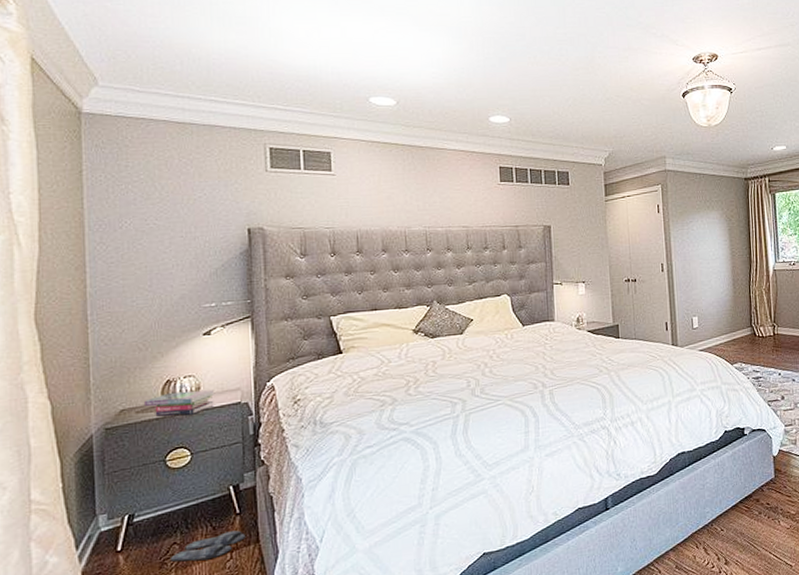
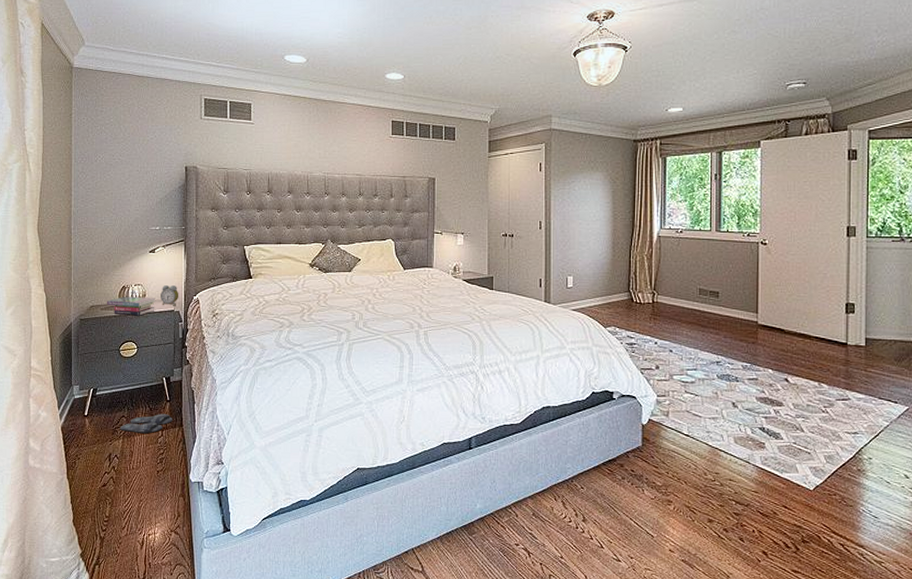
alarm clock: none [221,372,247,399] -> present [161,285,179,306]

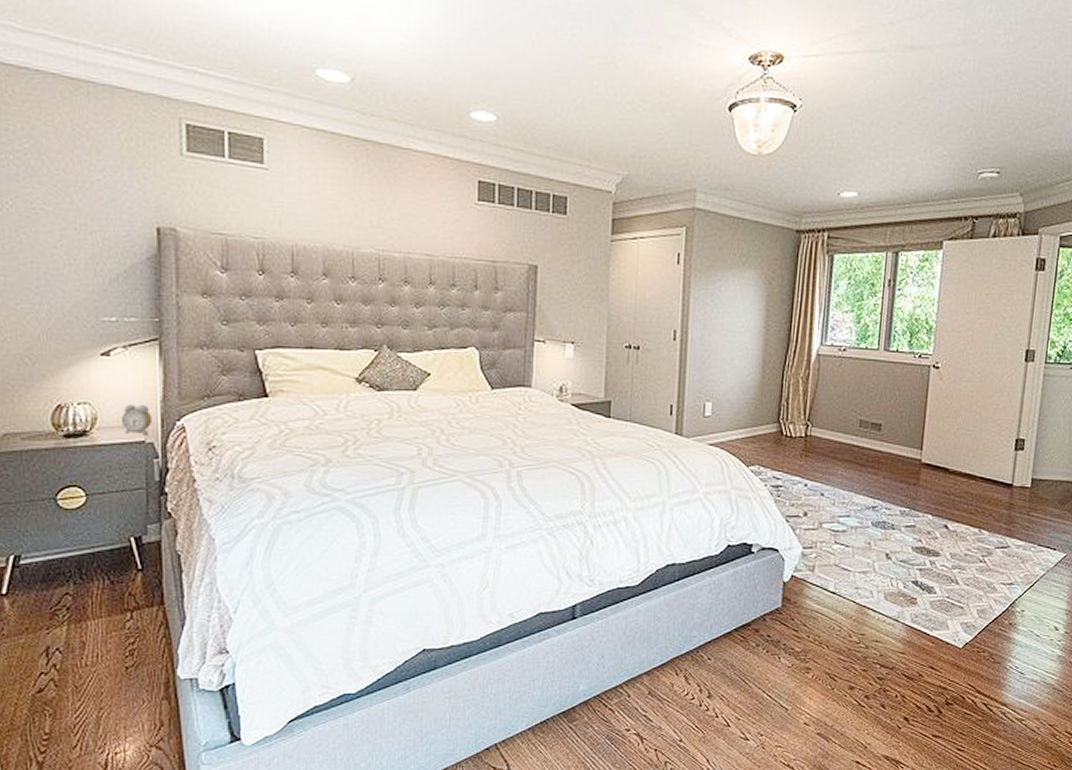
books: present [106,296,155,316] -> none [30,420,113,449]
slippers: present [119,414,173,434] -> none [61,588,148,617]

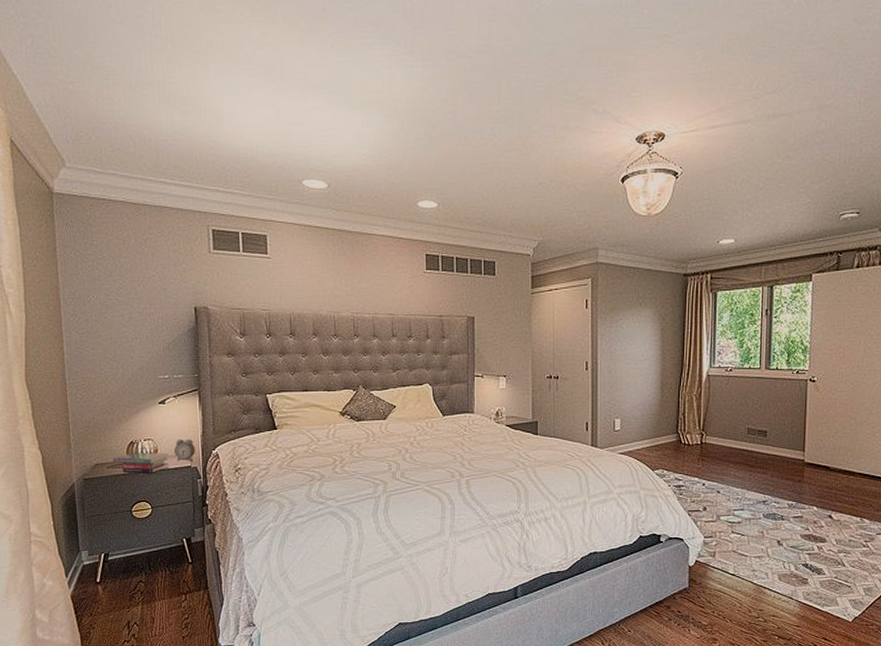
books: none [30,420,113,449] -> present [112,452,169,474]

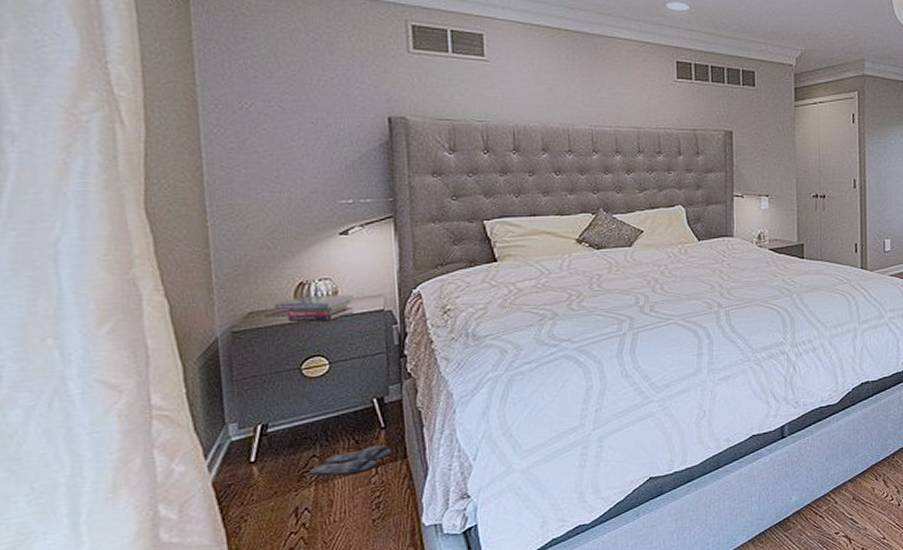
slippers: none [137,577,197,598] -> present [308,445,392,476]
alarm clock: present [174,439,196,462] -> none [361,277,391,305]

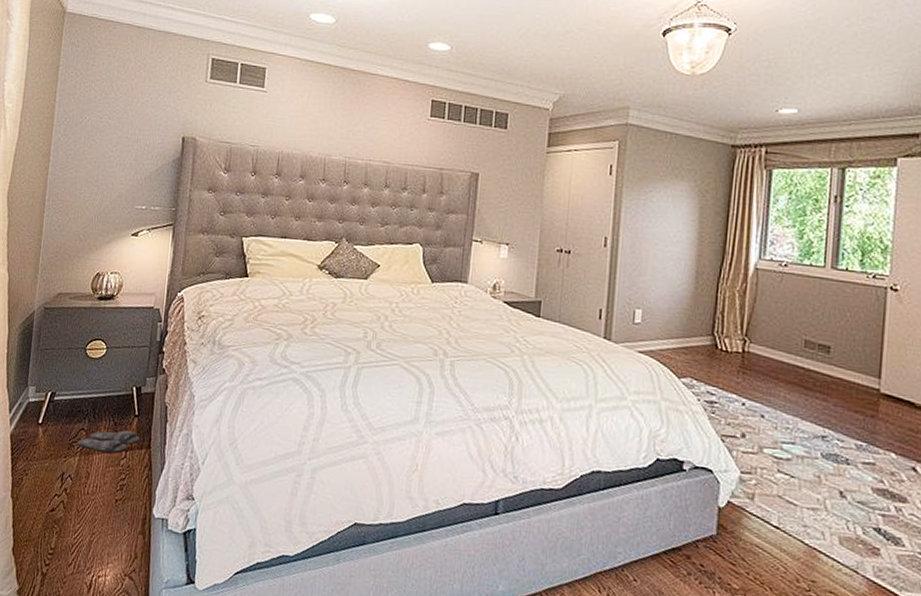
books: present [274,295,353,322] -> none [76,285,133,310]

